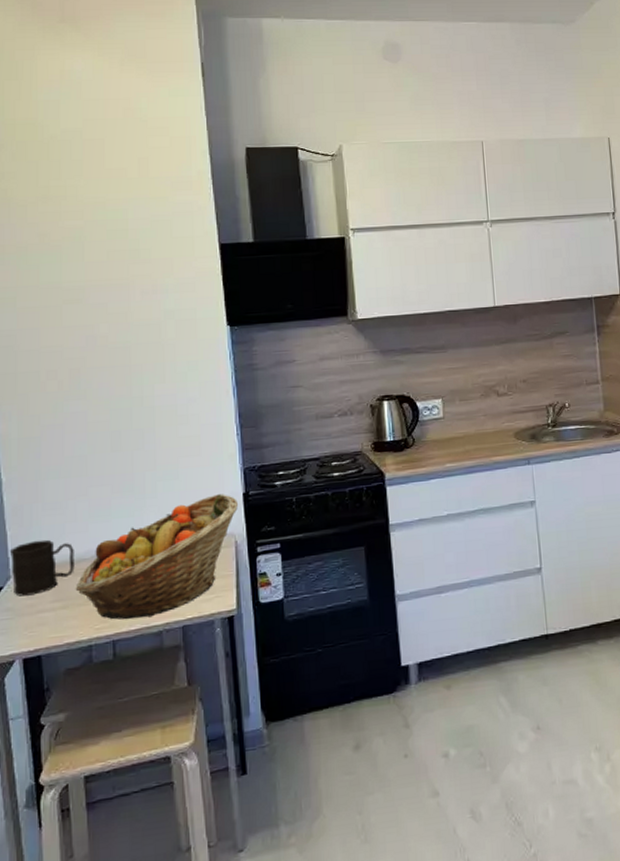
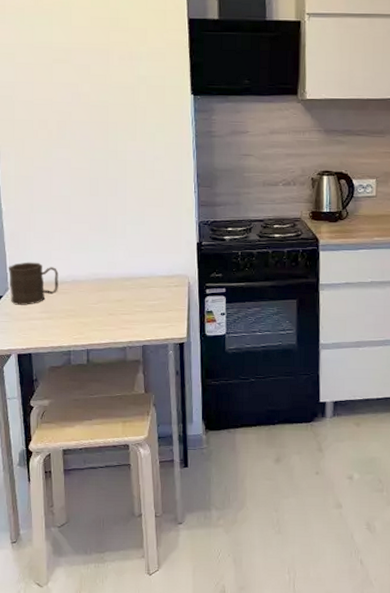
fruit basket: present [75,494,238,620] -> none [58,241,192,335]

